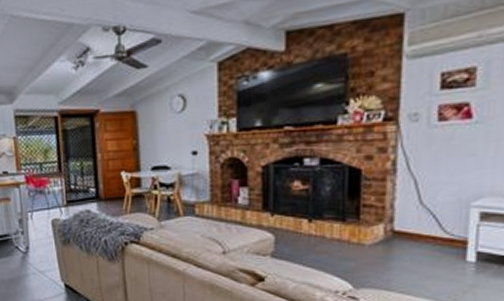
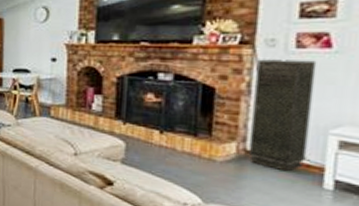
storage cabinet: none [395,132,458,249] -> present [248,59,317,172]

